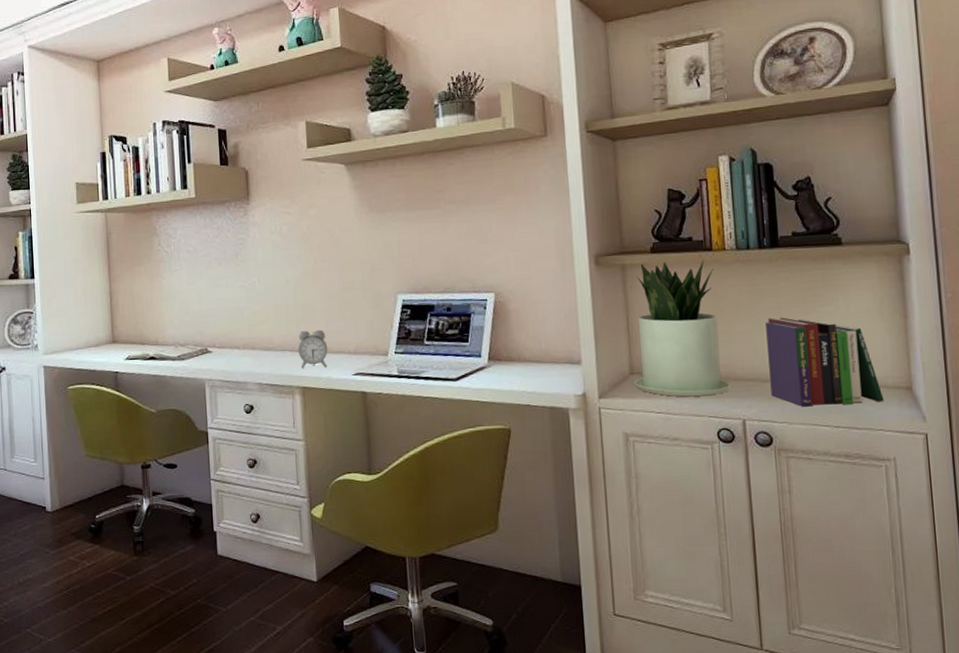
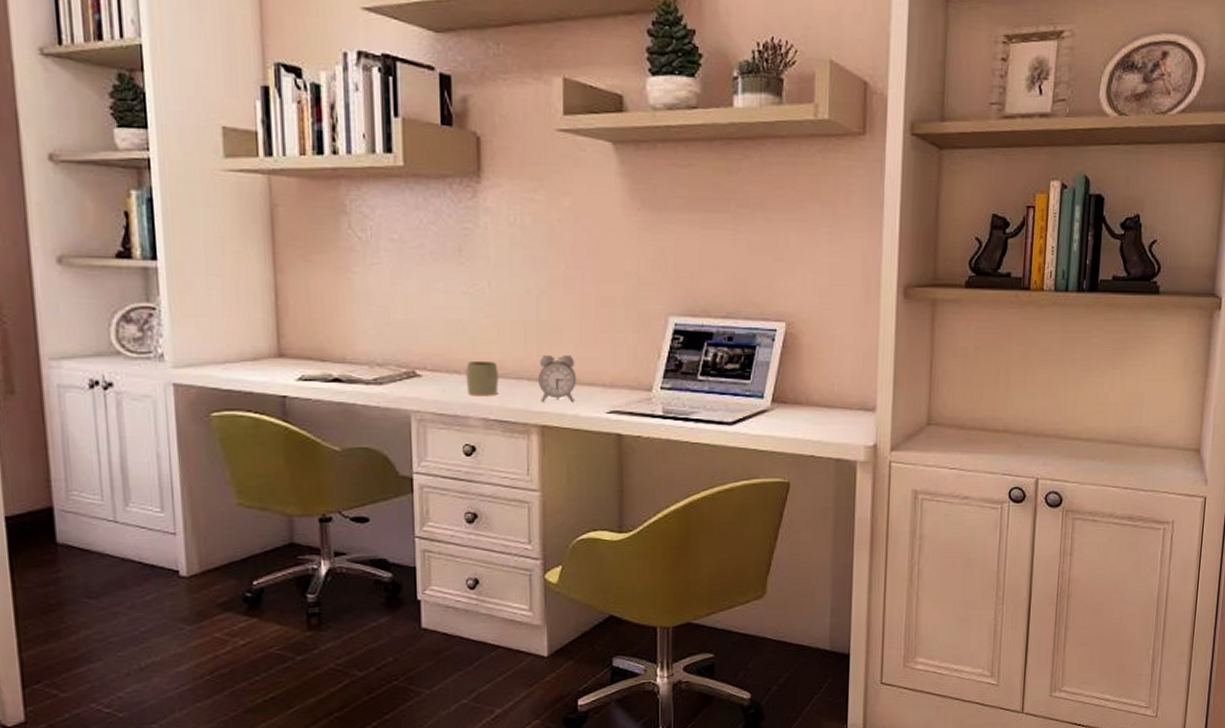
mug: none [244,338,269,366] -> present [466,360,499,396]
planter: present [633,261,731,397] -> none [929,299,1029,452]
books: present [765,317,884,407] -> none [1067,369,1173,467]

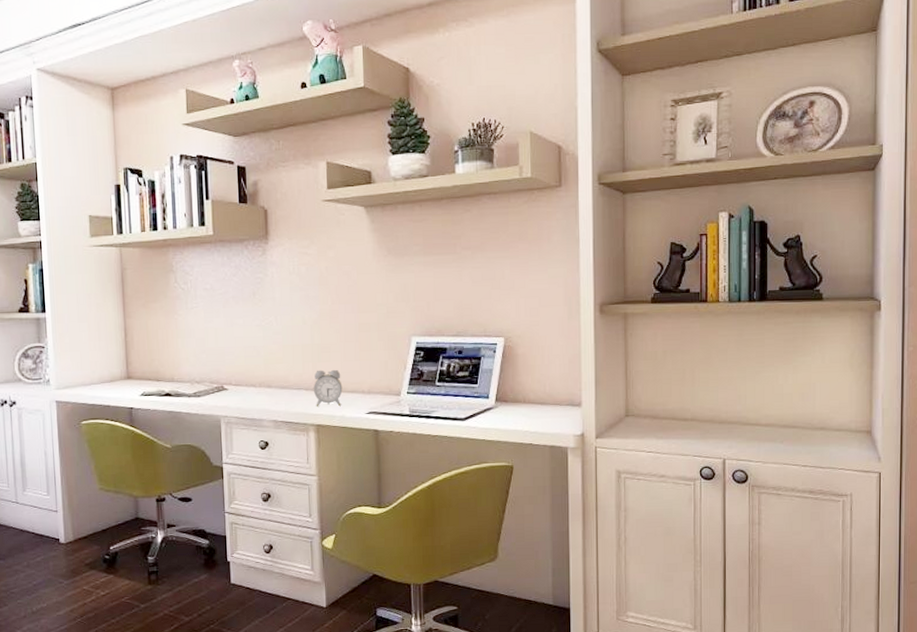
mug: present [466,360,499,396] -> none [260,376,284,404]

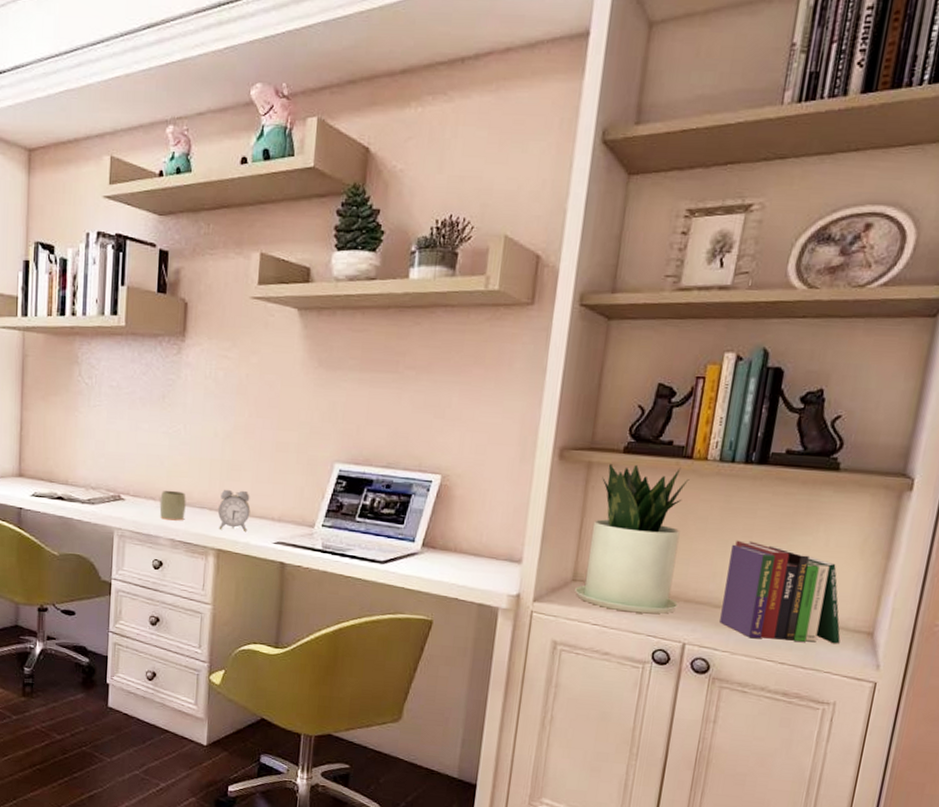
mug: none [260,376,284,404] -> present [159,490,186,521]
planter: none [628,311,715,438] -> present [574,464,688,614]
books: none [750,366,847,448] -> present [719,540,841,644]

